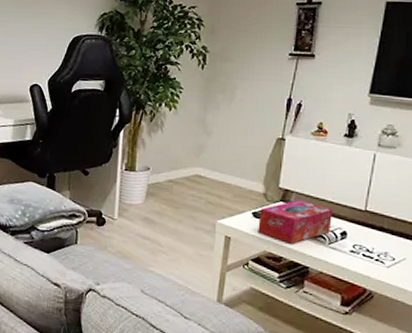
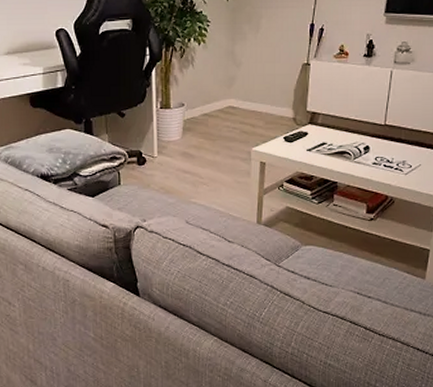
tissue box: present [258,200,333,244] -> none [290,121,356,163]

